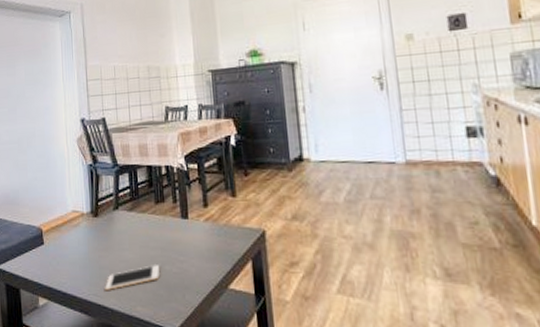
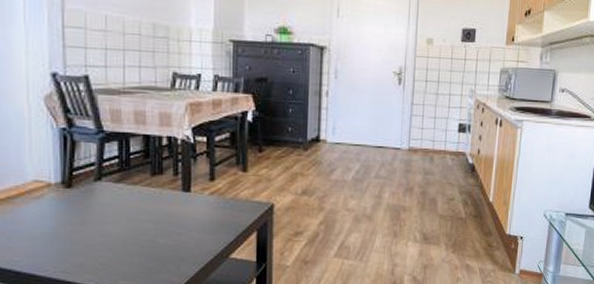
cell phone: present [105,265,160,291] -> none [77,238,152,267]

